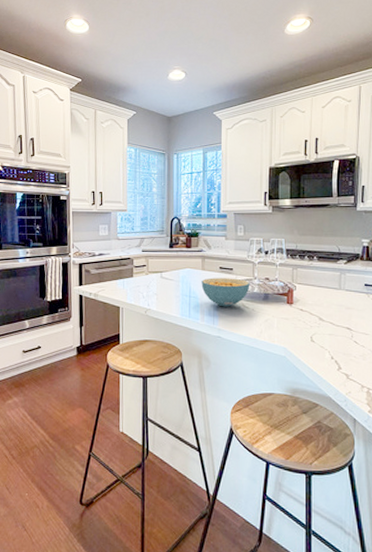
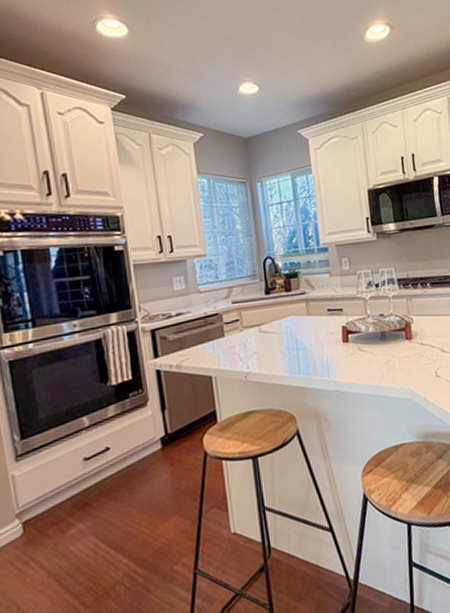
cereal bowl: present [201,277,250,307] -> none [308,319,364,356]

